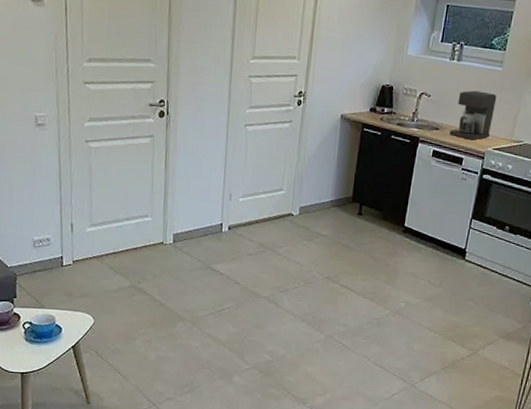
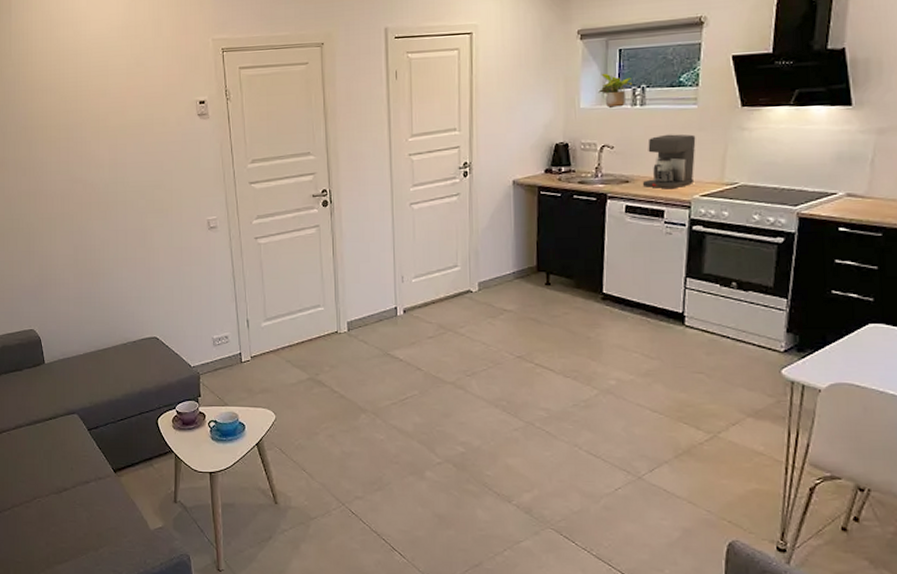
potted plant: none [423,25,454,60] -> present [597,73,632,109]

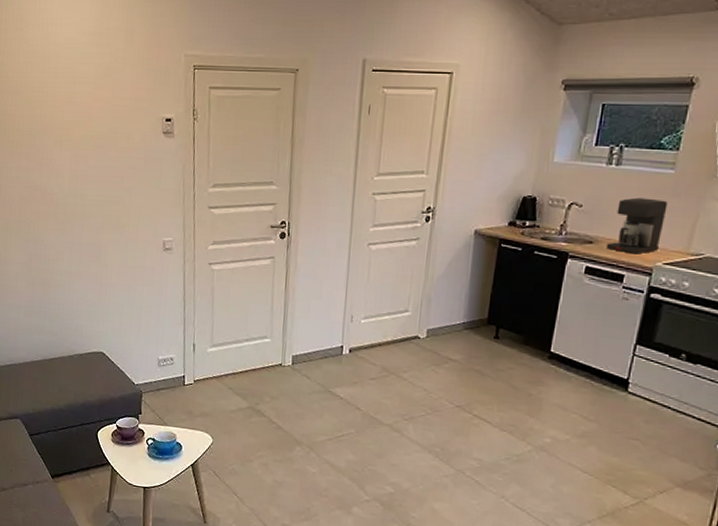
potted plant: present [597,73,632,109] -> none [573,127,611,166]

